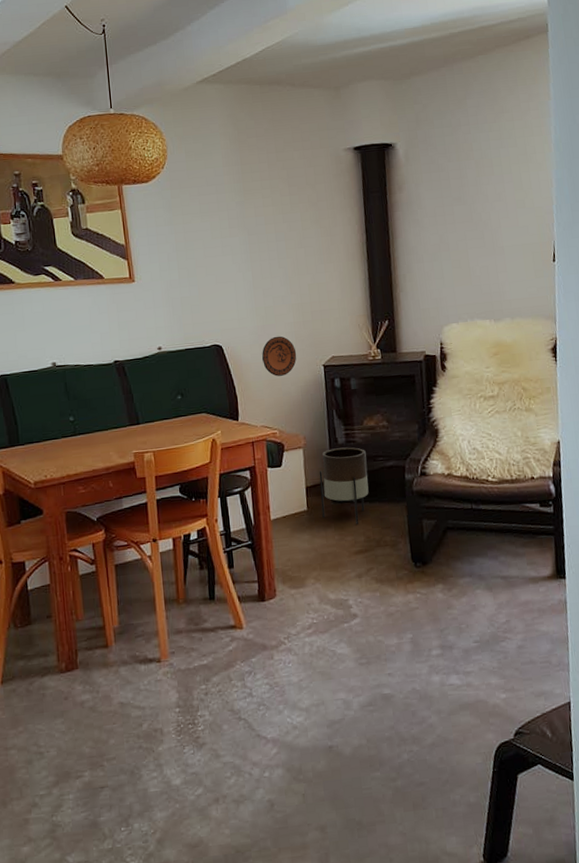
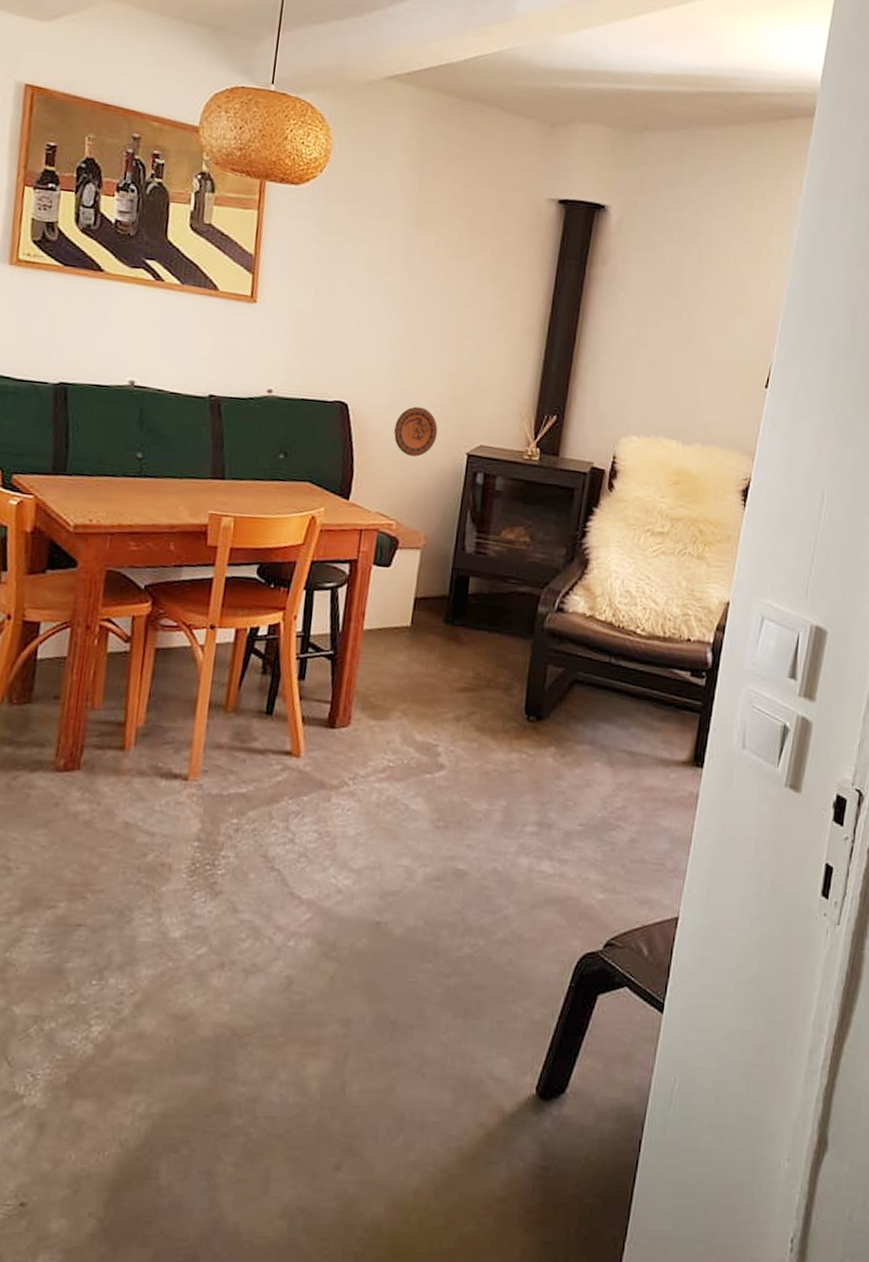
planter: present [319,447,369,524] -> none [427,557,497,655]

